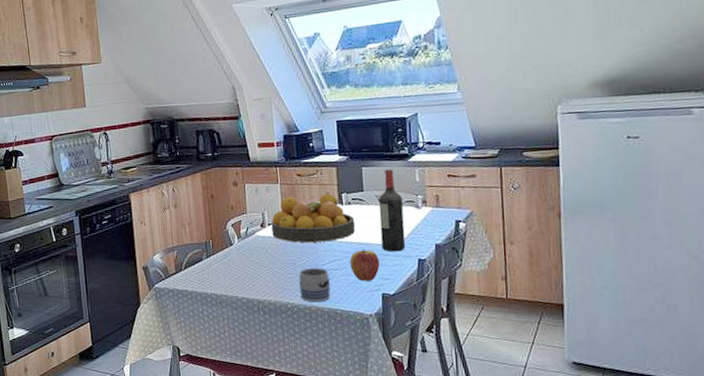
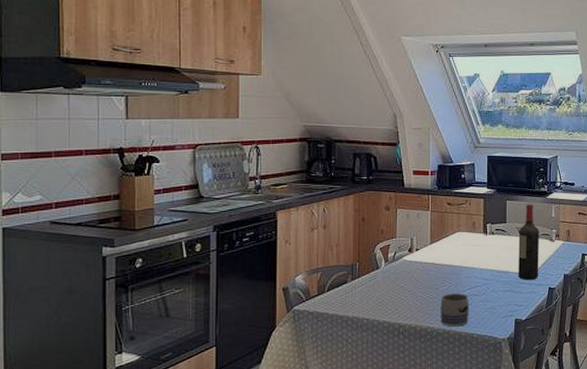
fruit bowl: present [271,193,356,243] -> none [419,223,497,269]
apple: present [349,249,380,281] -> none [489,277,515,307]

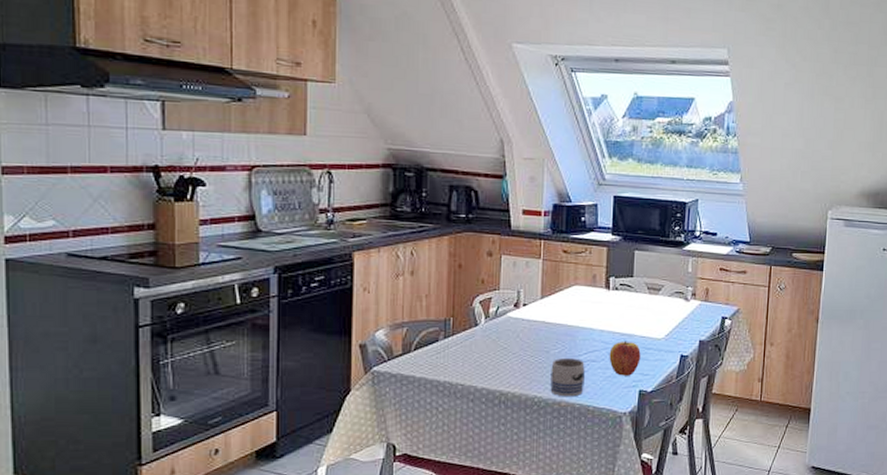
apple: none [489,277,515,307] -> present [609,340,641,376]
wine bottle: present [518,204,540,281] -> none [645,256,673,346]

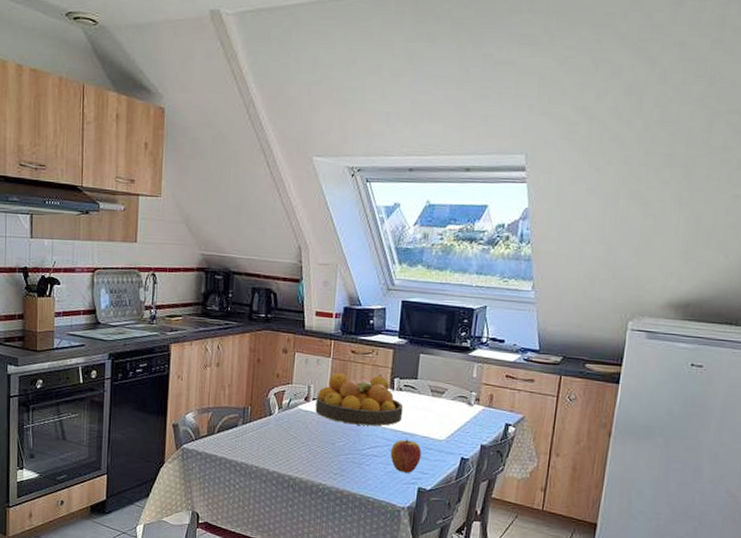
fruit bowl: none [526,274,620,329] -> present [315,372,404,426]
mug: present [550,358,585,397] -> none [334,451,367,488]

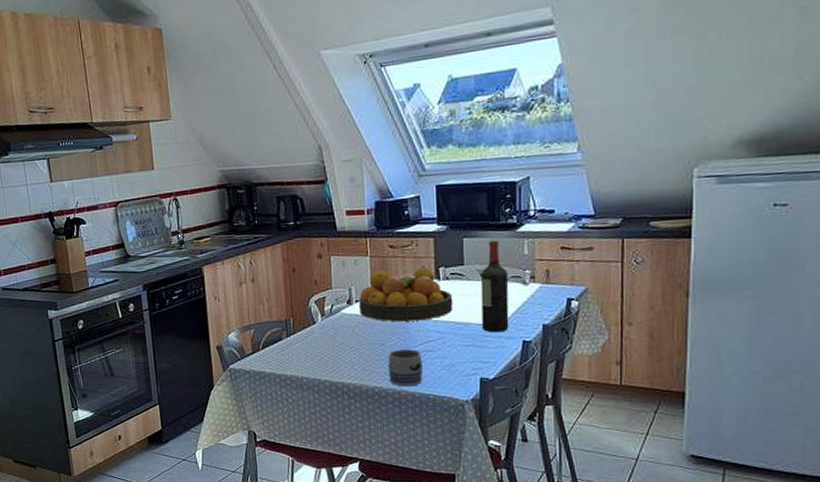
mug: none [334,451,367,488] -> present [388,349,423,387]
apple: present [390,439,422,473] -> none [445,329,479,364]
wine bottle: none [426,360,457,447] -> present [480,240,509,333]

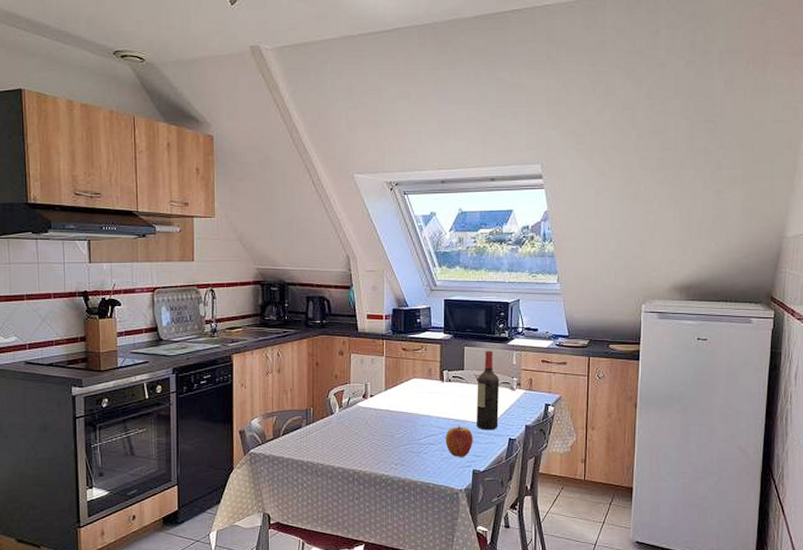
fruit bowl: present [359,267,453,322] -> none [373,369,454,417]
mug: present [388,349,423,387] -> none [395,442,425,475]
apple: none [445,329,479,364] -> present [445,426,473,457]

